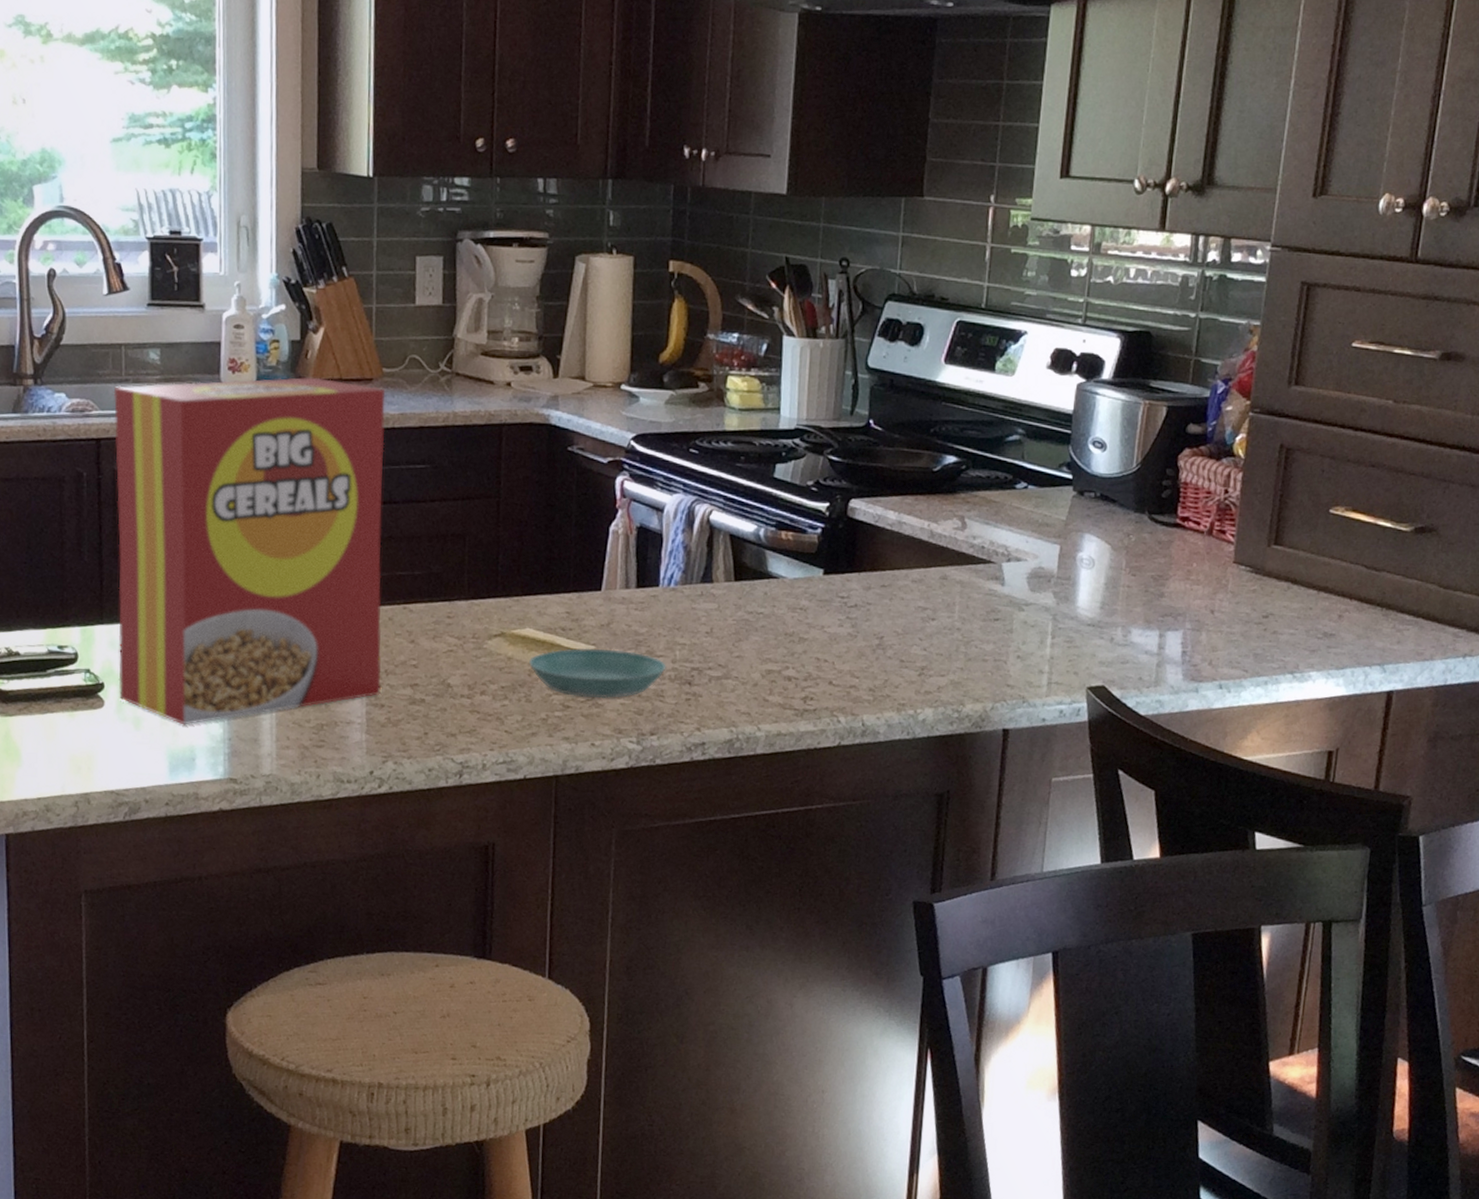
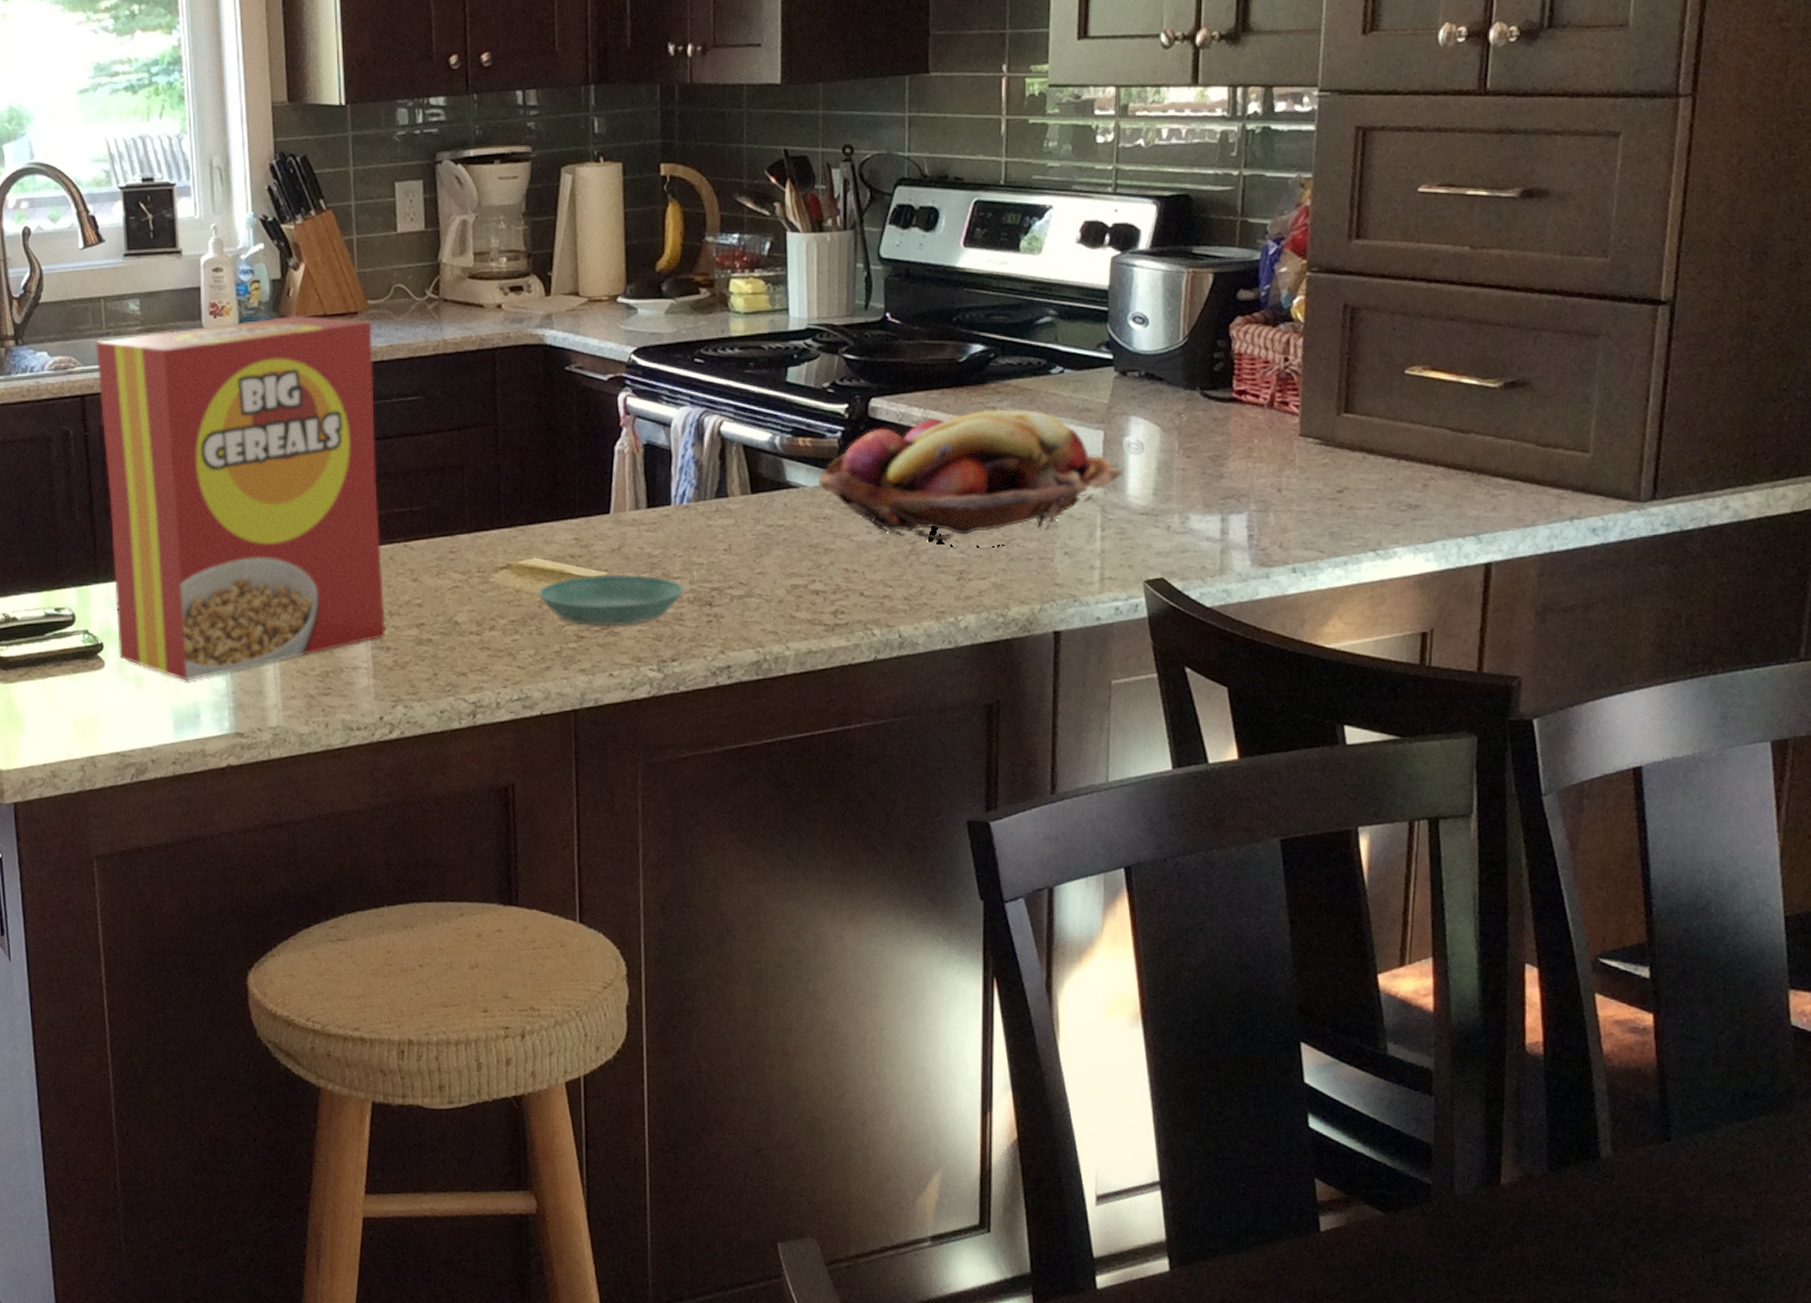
fruit basket: none [797,518,1075,647] -> present [819,409,1123,548]

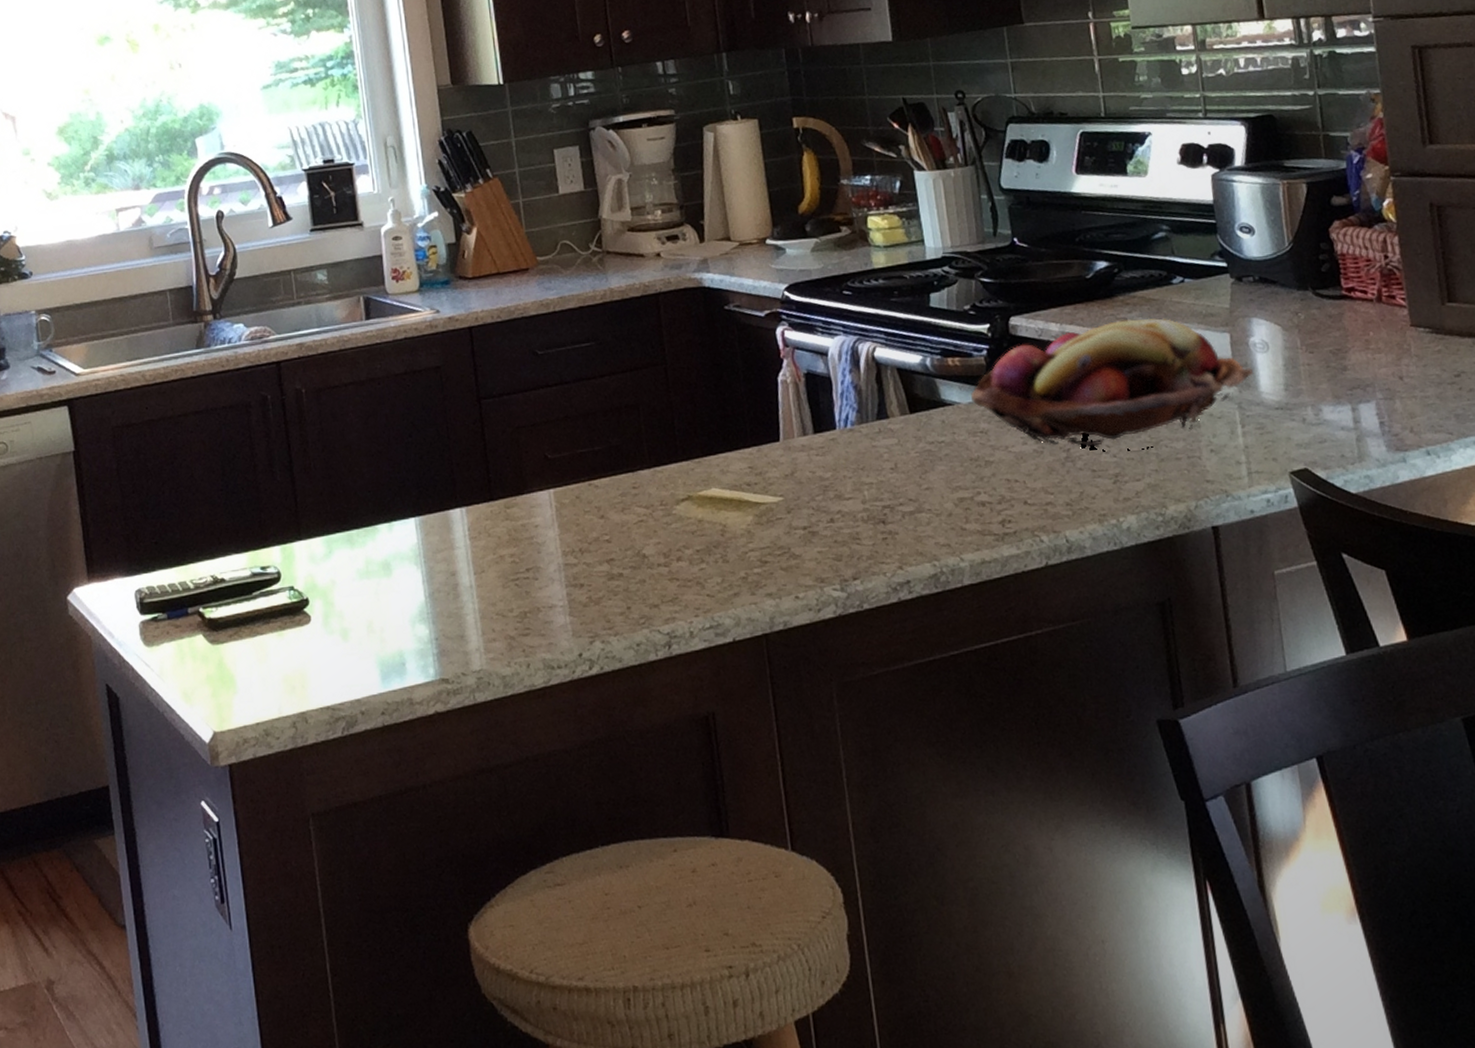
cereal box: present [95,315,386,681] -> none [287,274,578,631]
saucer: present [539,574,684,627] -> none [720,498,858,551]

